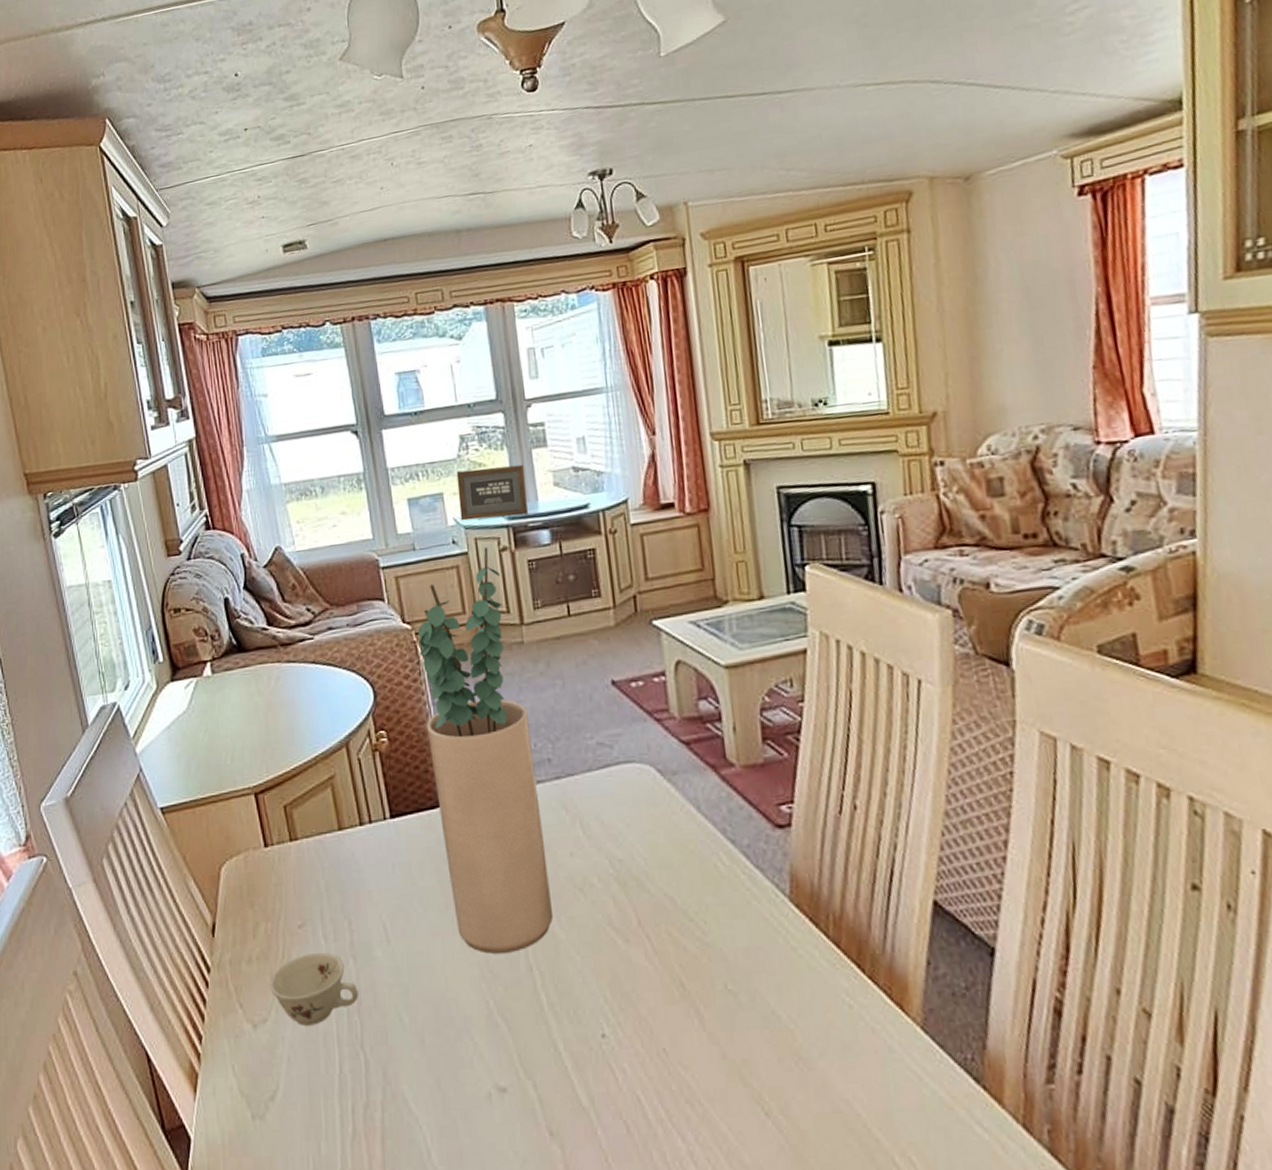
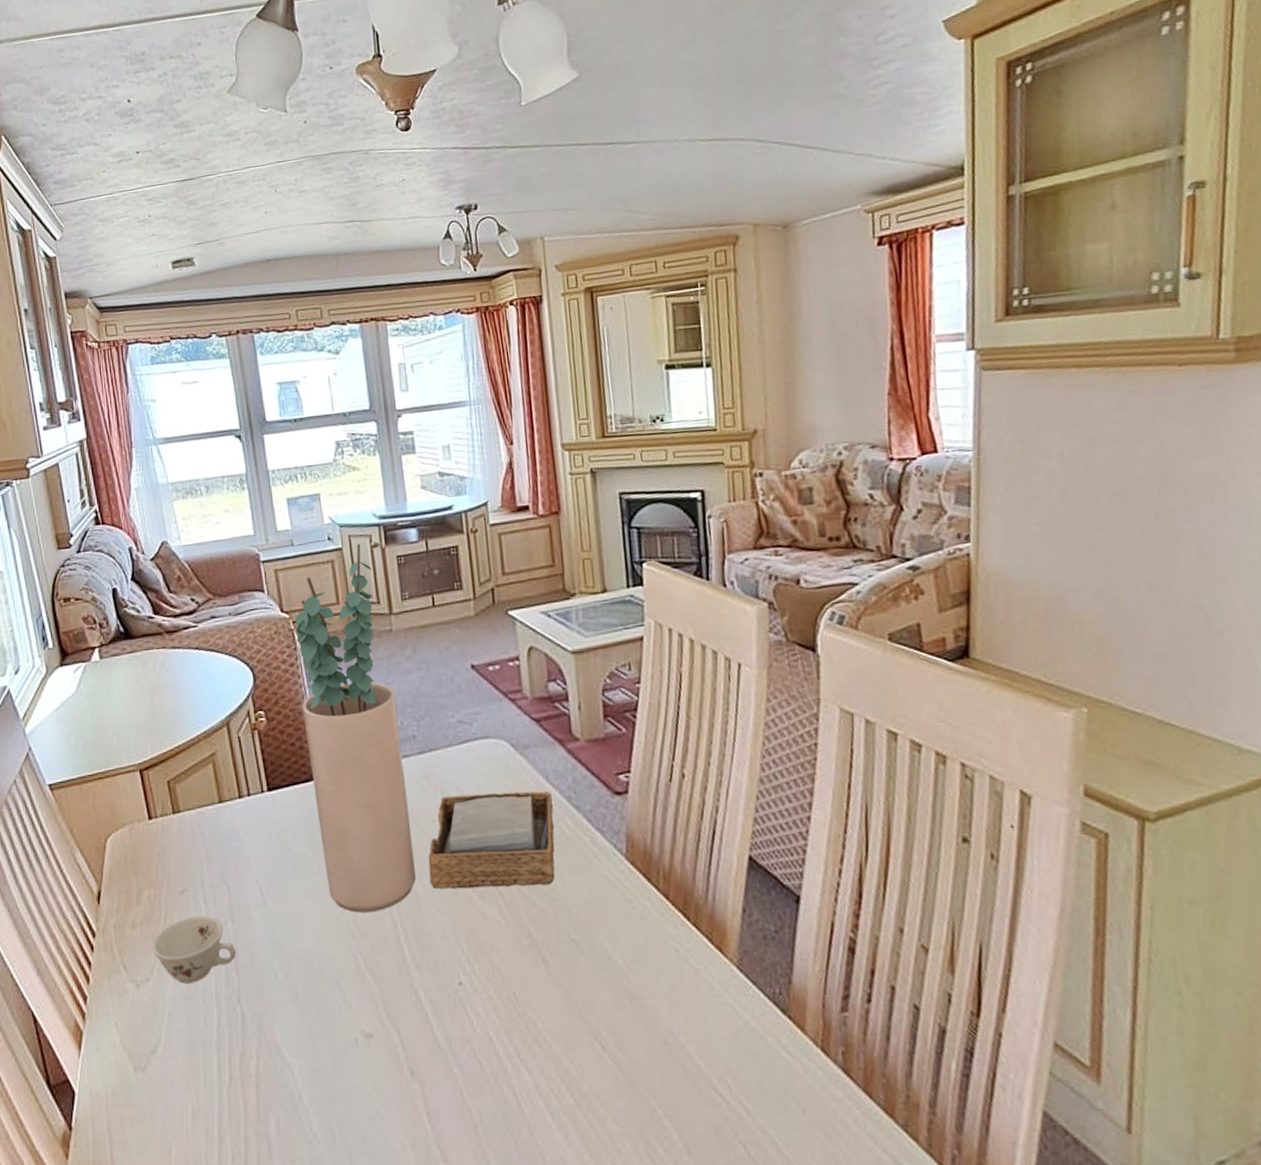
picture frame: present [456,464,528,521] -> none [332,469,398,520]
napkin holder: none [566,822,709,930] -> present [428,791,555,890]

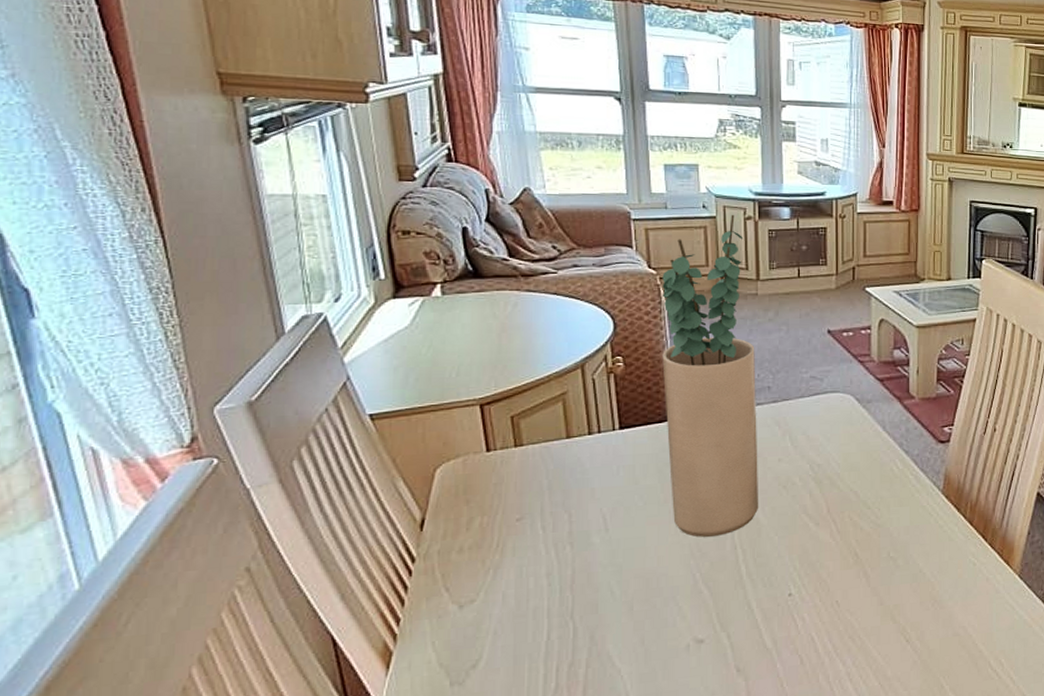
teacup: present [152,916,236,984] -> none [481,541,572,603]
napkin holder: present [428,791,555,890] -> none [771,437,887,517]

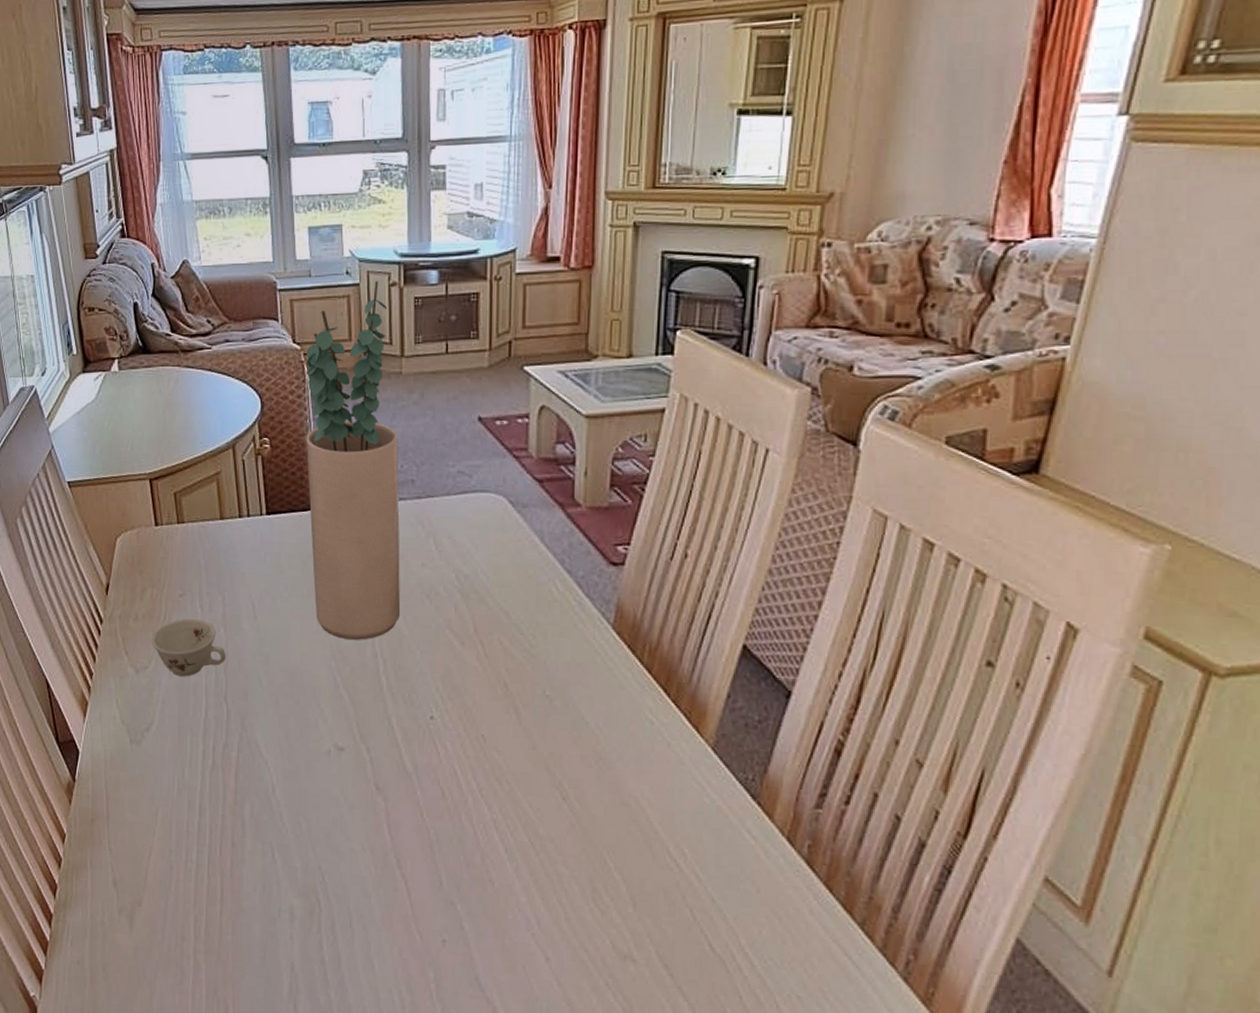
teacup: none [481,541,572,603] -> present [152,619,226,677]

